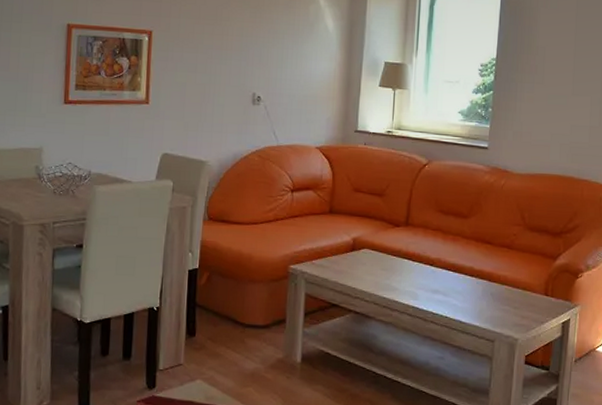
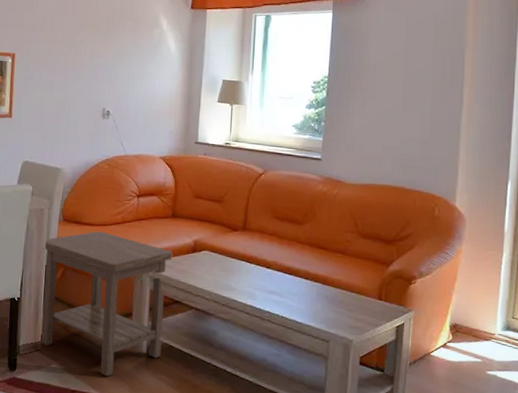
side table: none [183,230,330,390] -> present [41,231,173,377]

